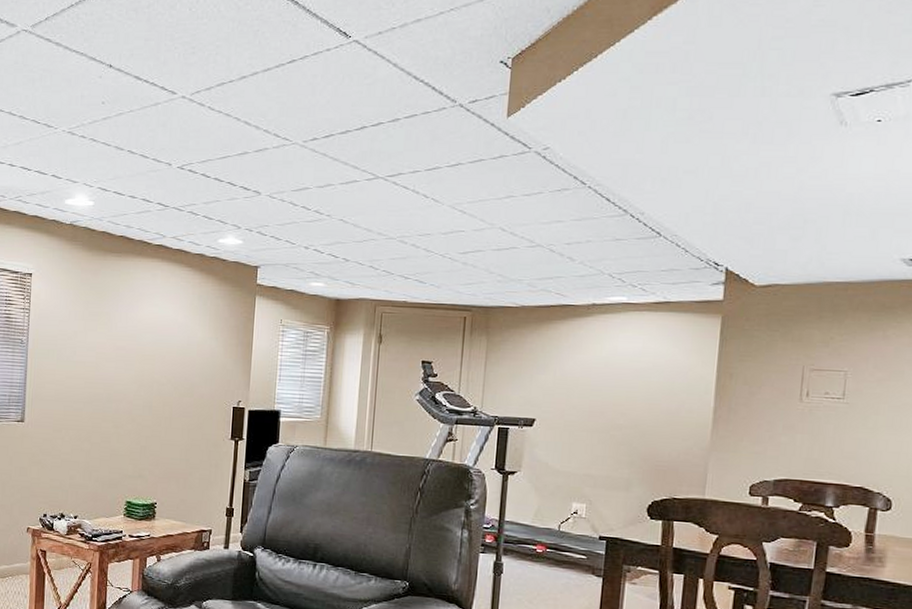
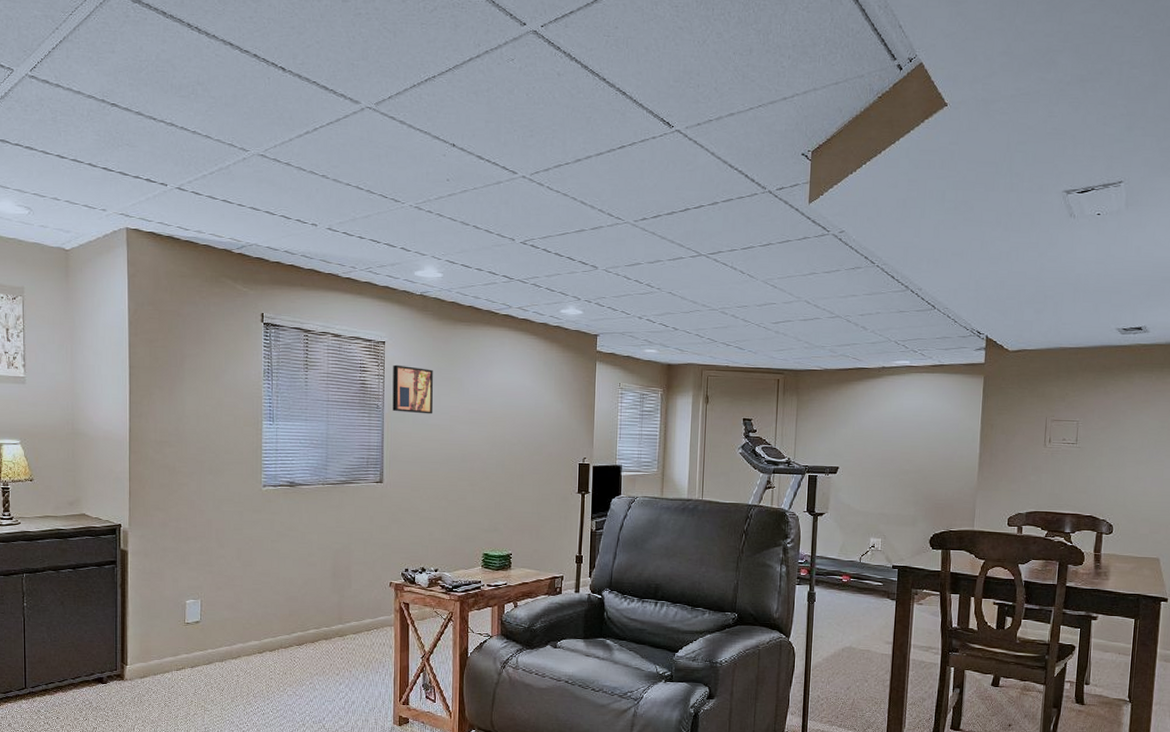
wall art: none [37,297,80,351] -> present [392,364,433,414]

